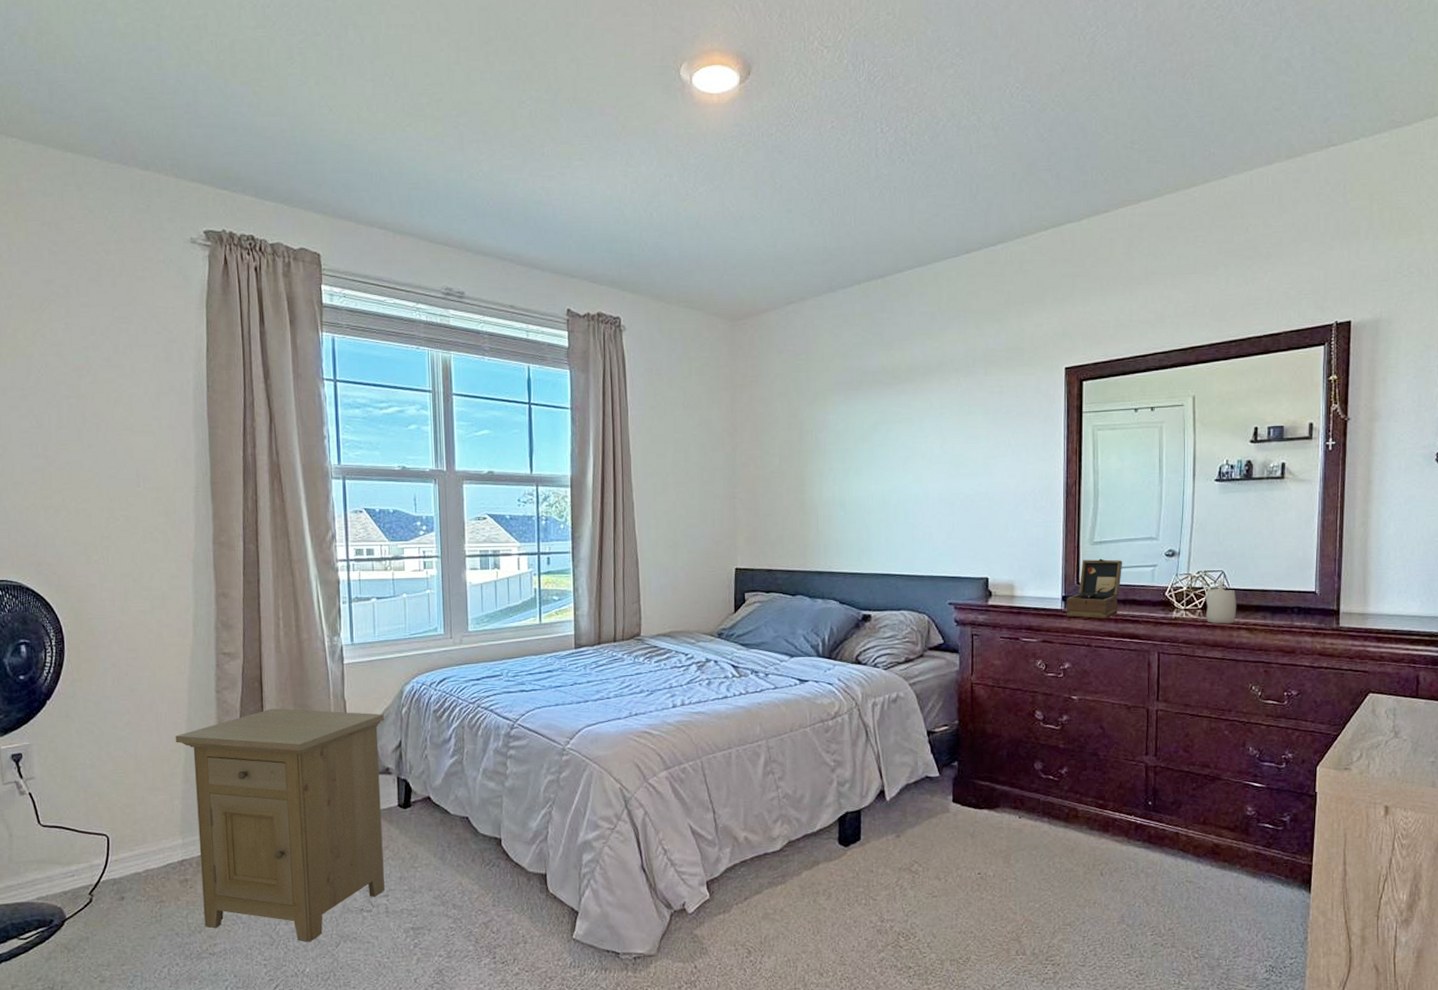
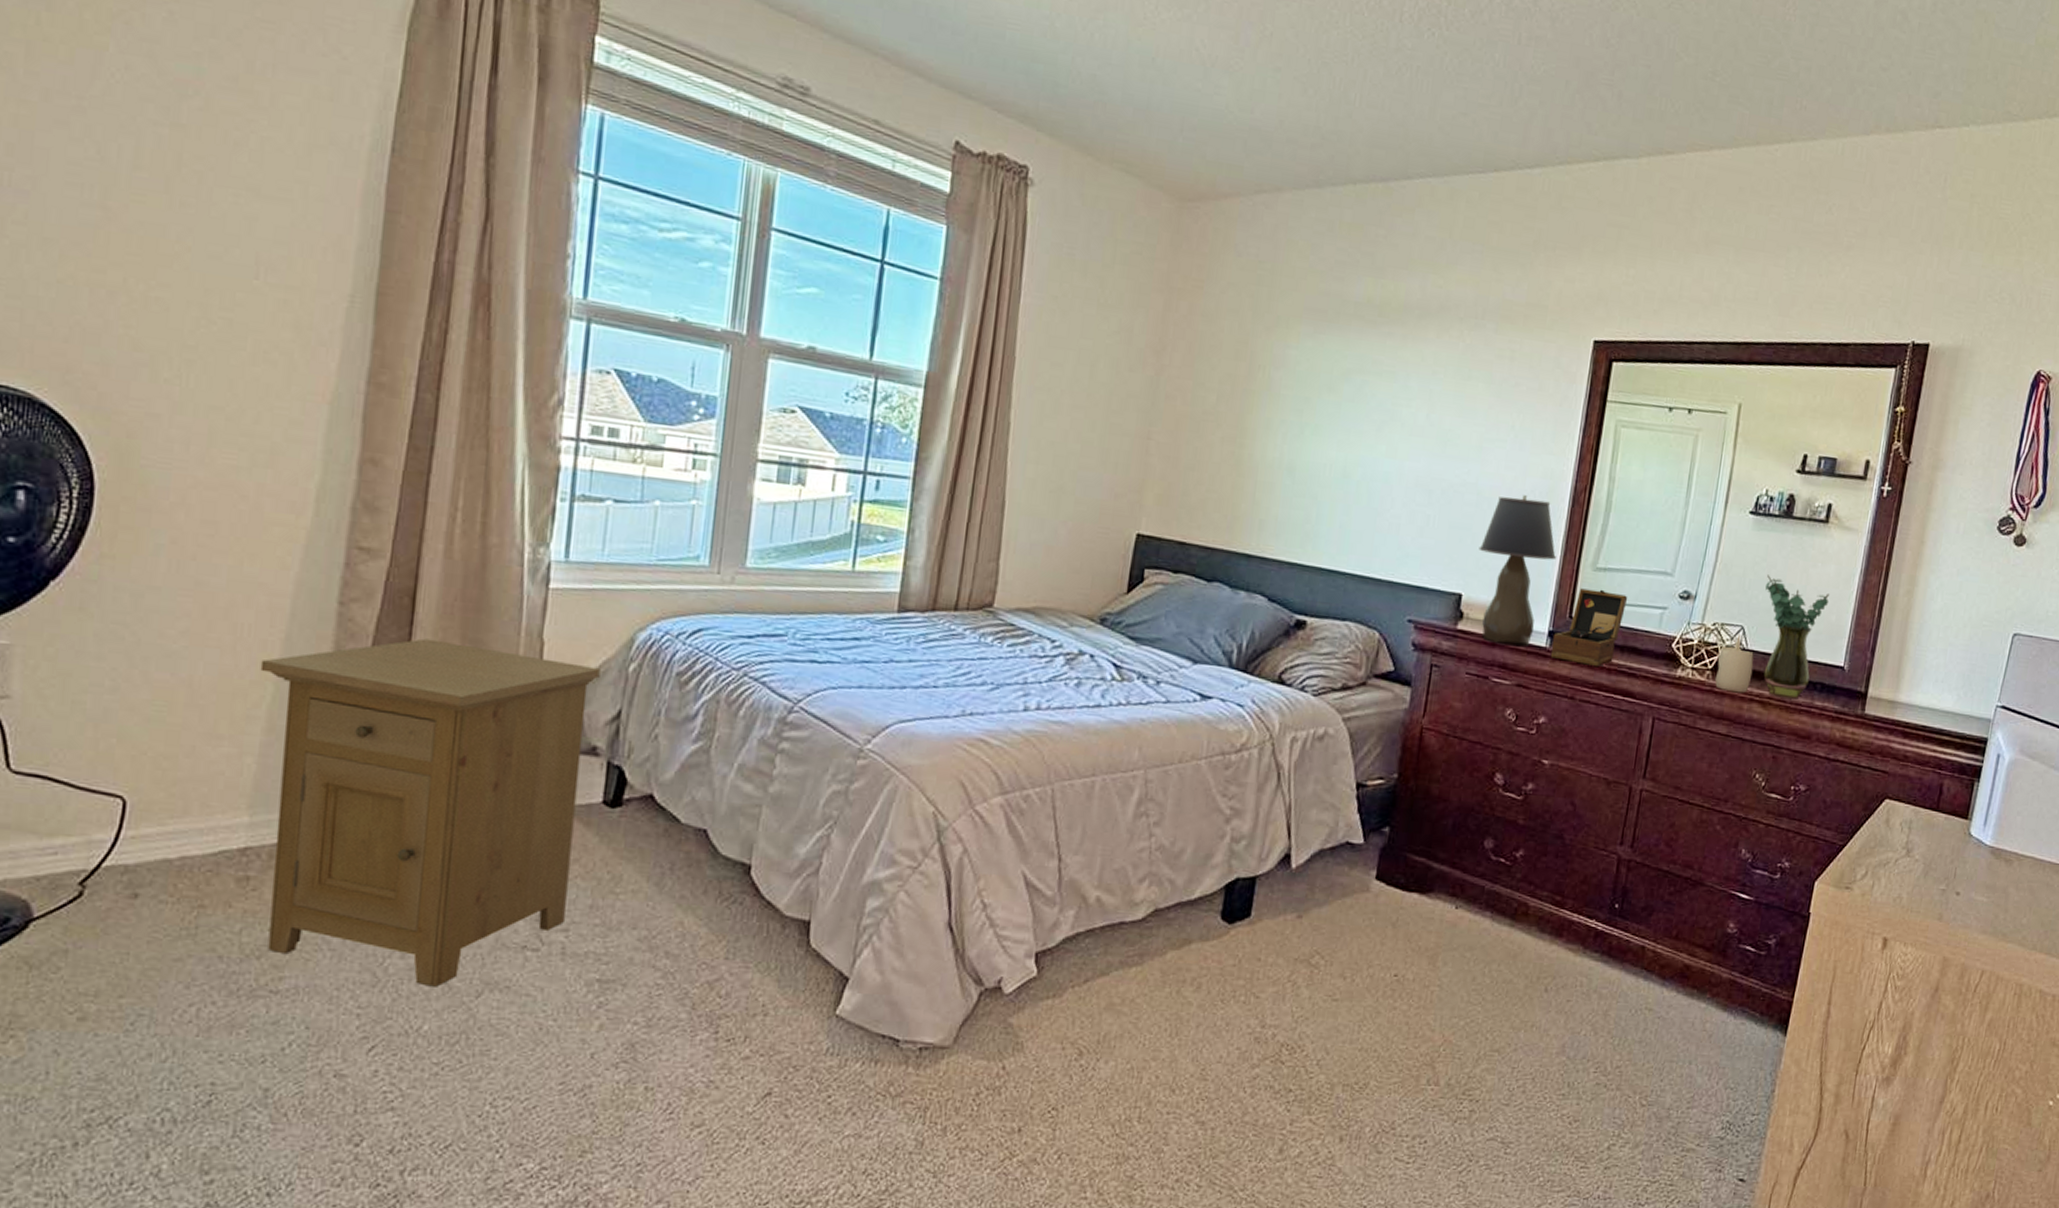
table lamp: none [996,495,1060,612] -> present [1479,495,1557,648]
vase: none [1238,527,1295,624] -> present [1763,575,1829,701]

